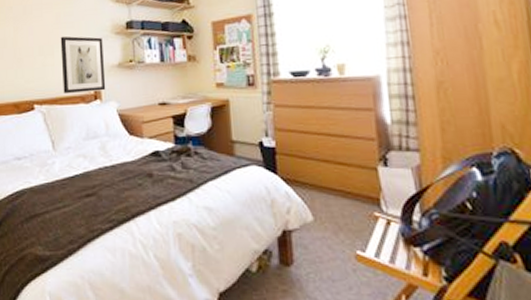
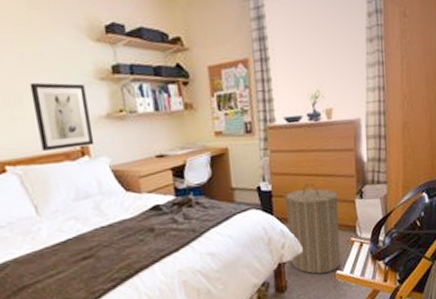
laundry hamper: none [288,143,361,251] -> present [283,183,343,274]

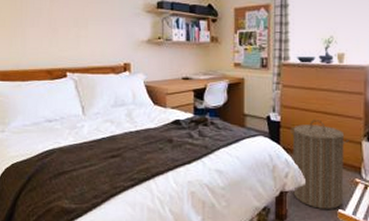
wall art: present [29,82,95,152] -> none [94,10,135,65]

